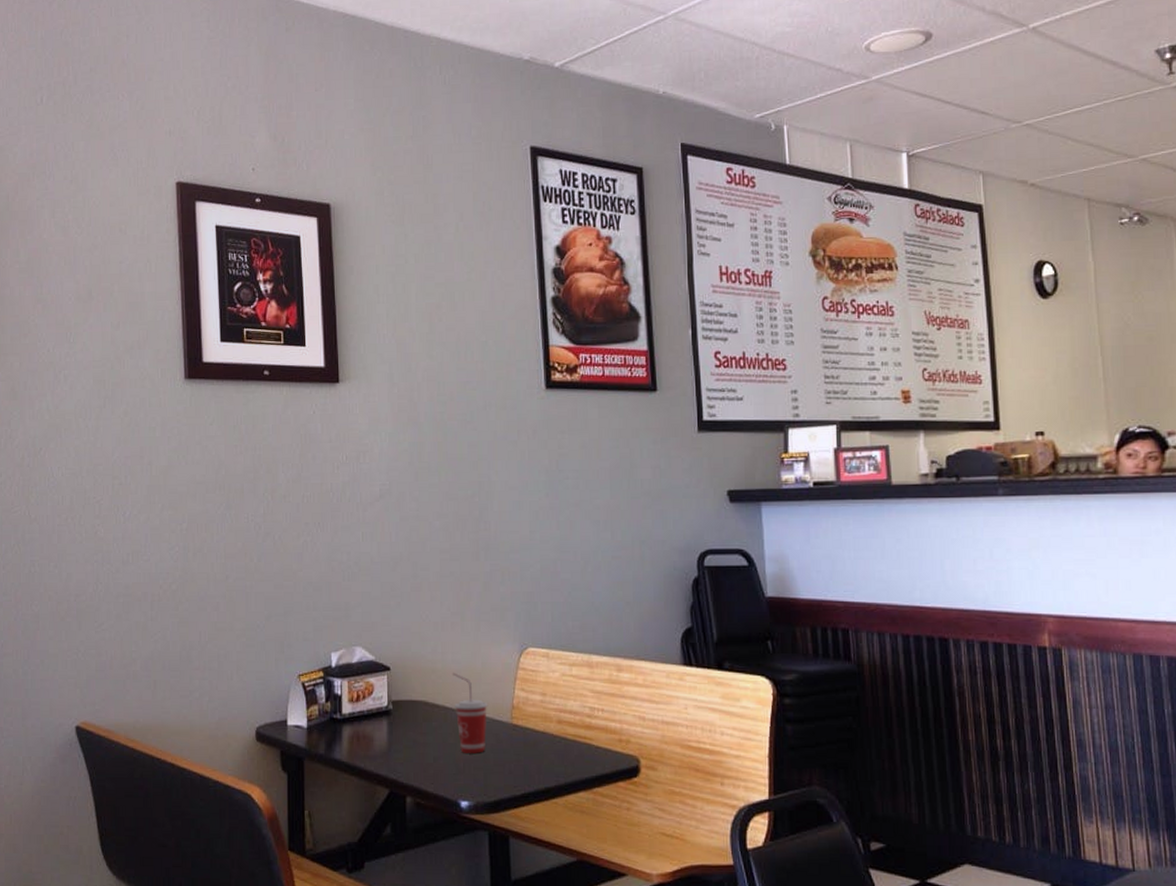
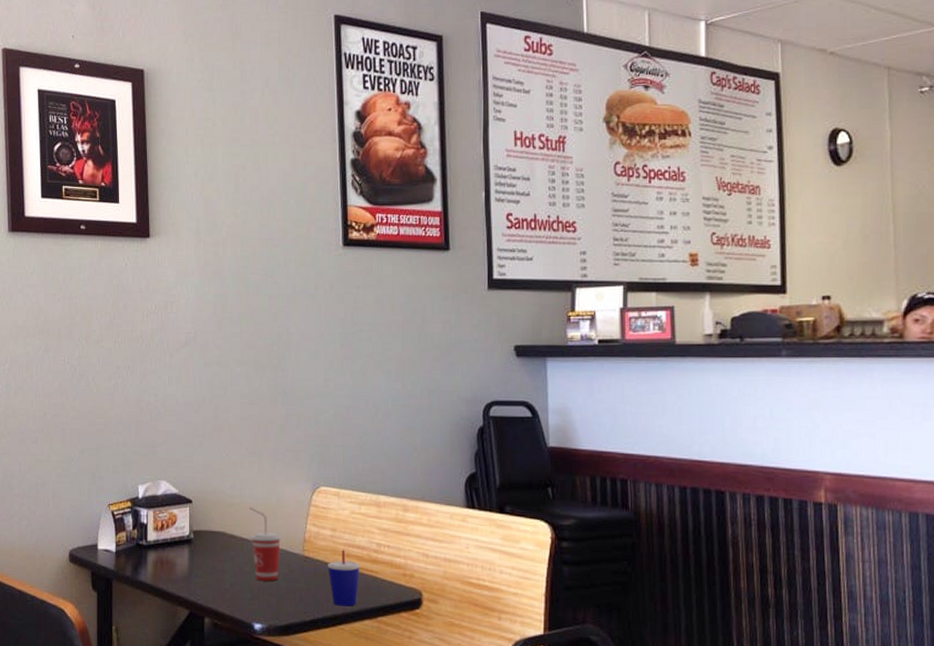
beverage cup: none [538,715,573,778] -> present [328,549,360,606]

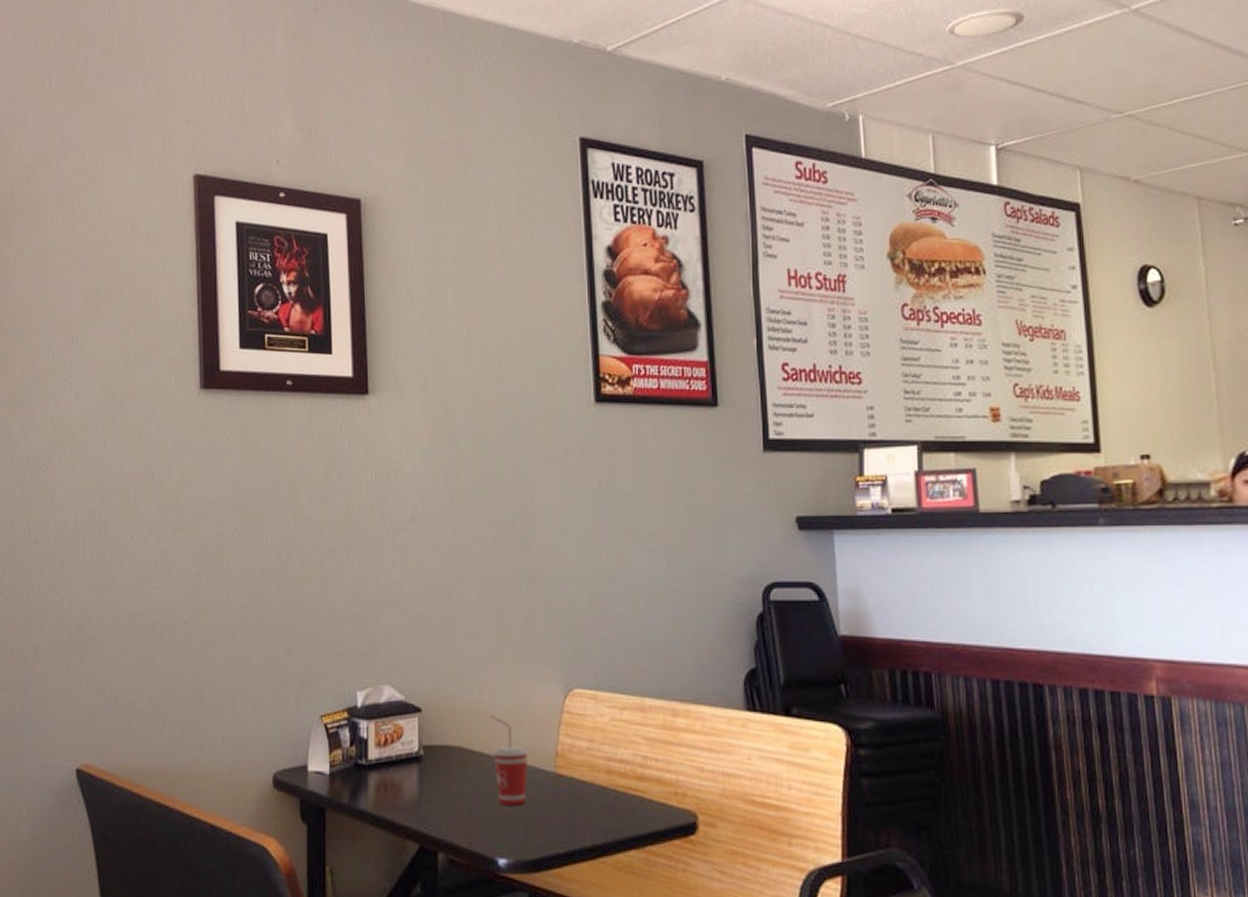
beverage cup: present [328,549,360,606] -> none [585,764,623,834]

